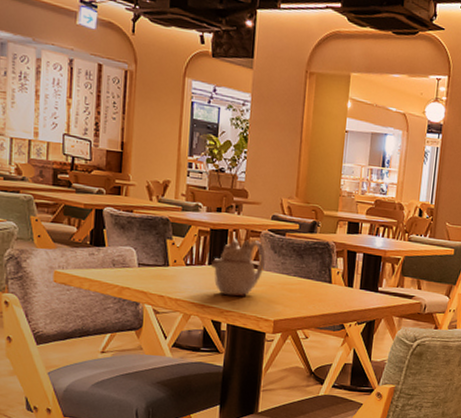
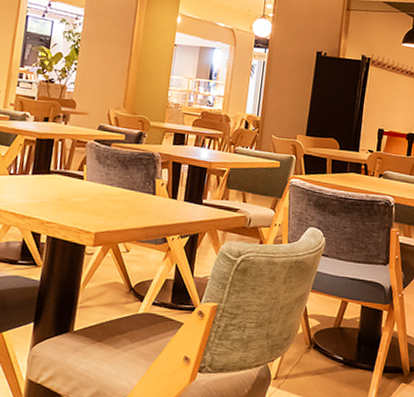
teapot: present [211,238,266,297] -> none [35,148,91,208]

